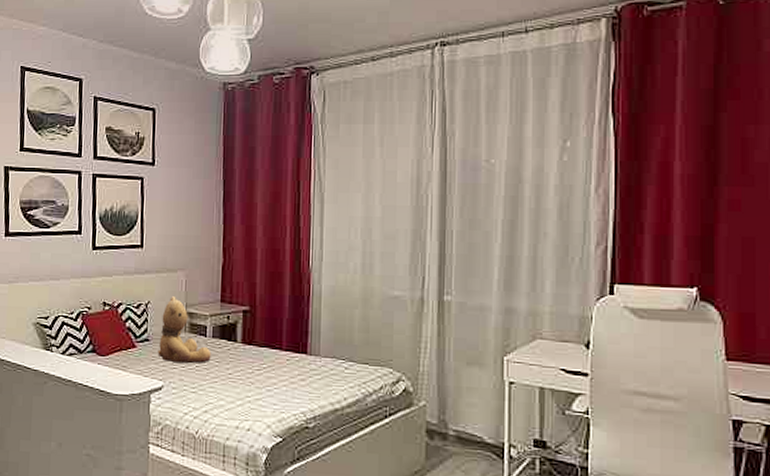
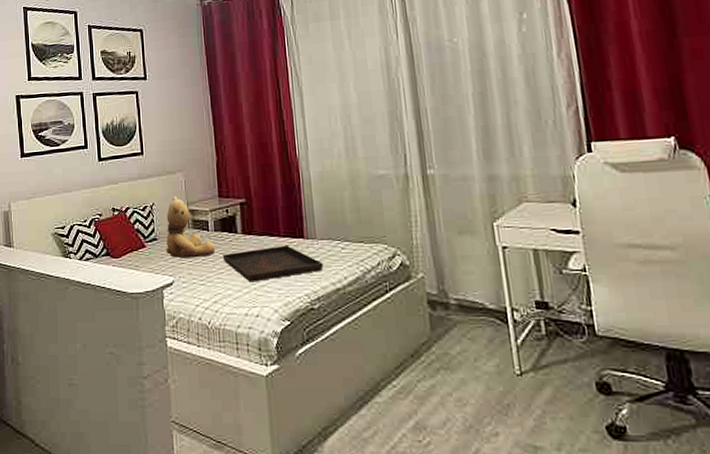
serving tray: none [218,359,324,395] -> present [222,245,323,282]

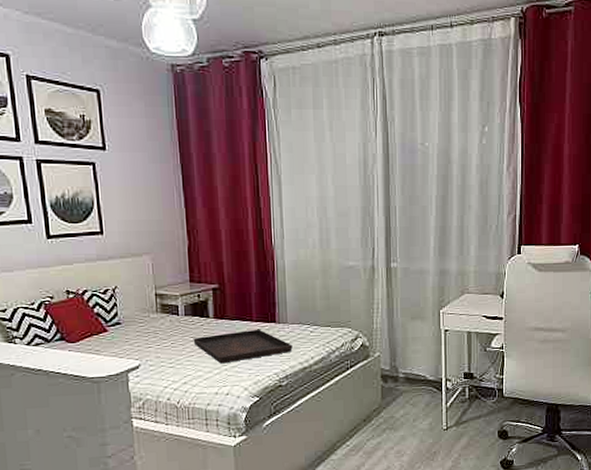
teddy bear: present [166,196,215,259] -> none [131,280,186,343]

